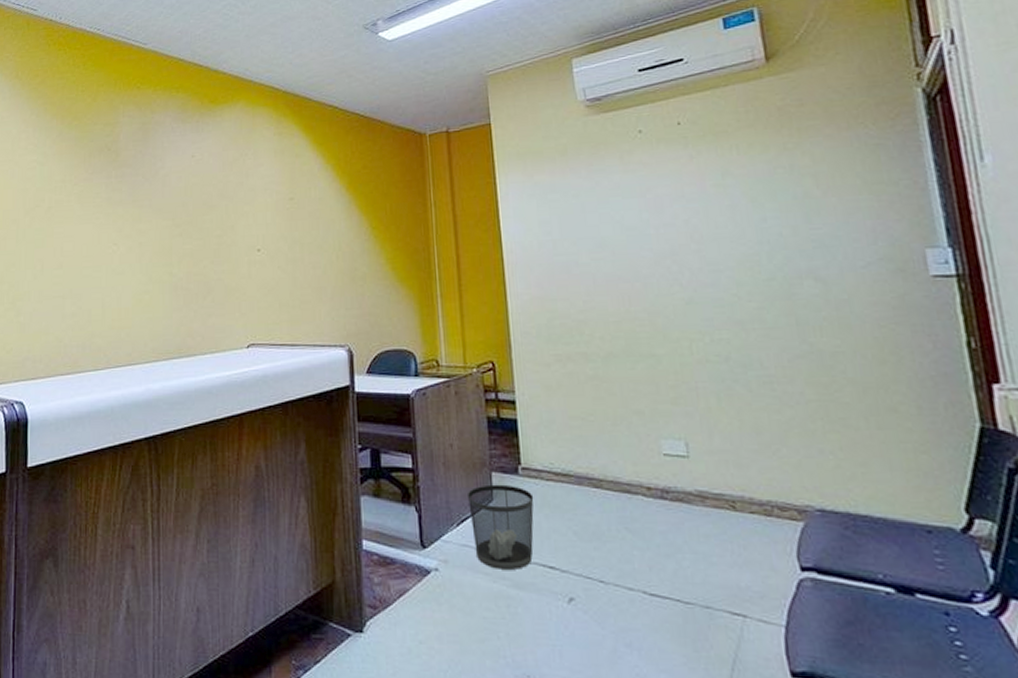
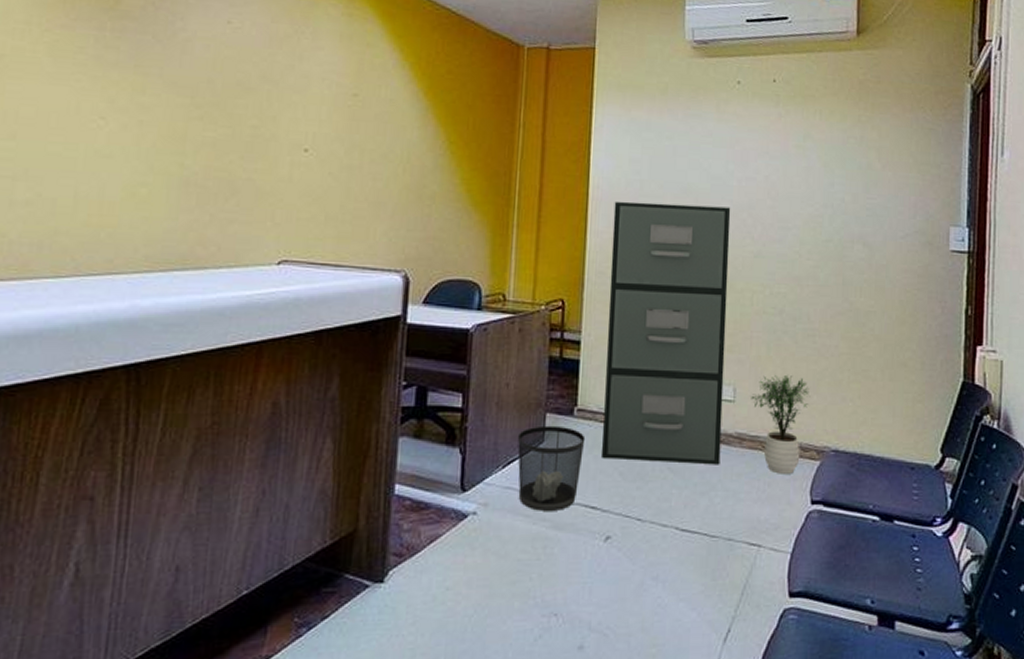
filing cabinet: none [529,256,683,525] -> present [602,201,731,465]
potted plant: none [707,426,779,536] -> present [751,374,811,474]

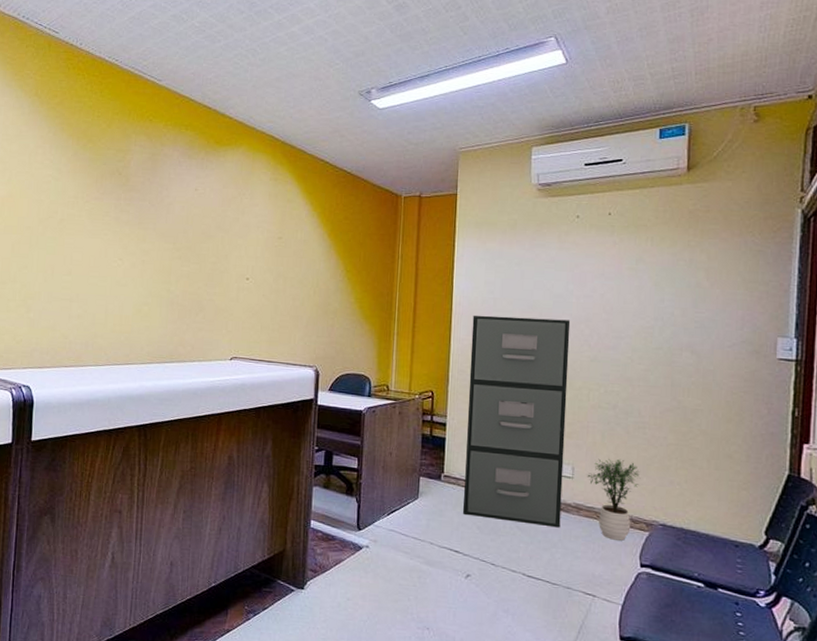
waste bin: present [518,425,586,511] -> none [398,486,451,551]

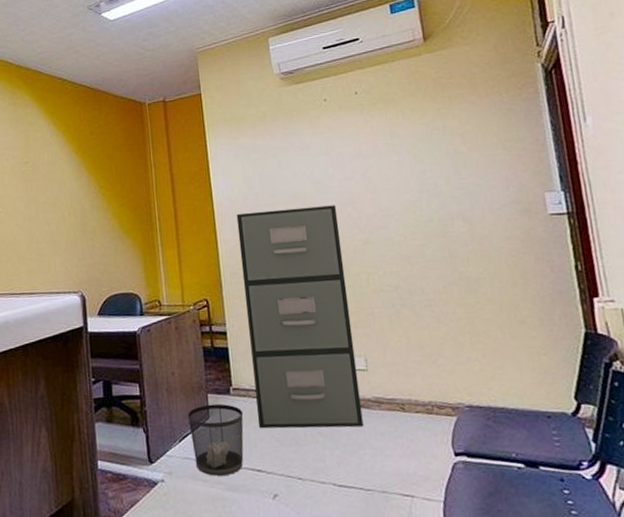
waste bin: none [398,486,451,551] -> present [188,403,244,476]
potted plant: present [587,458,641,541] -> none [382,342,437,431]

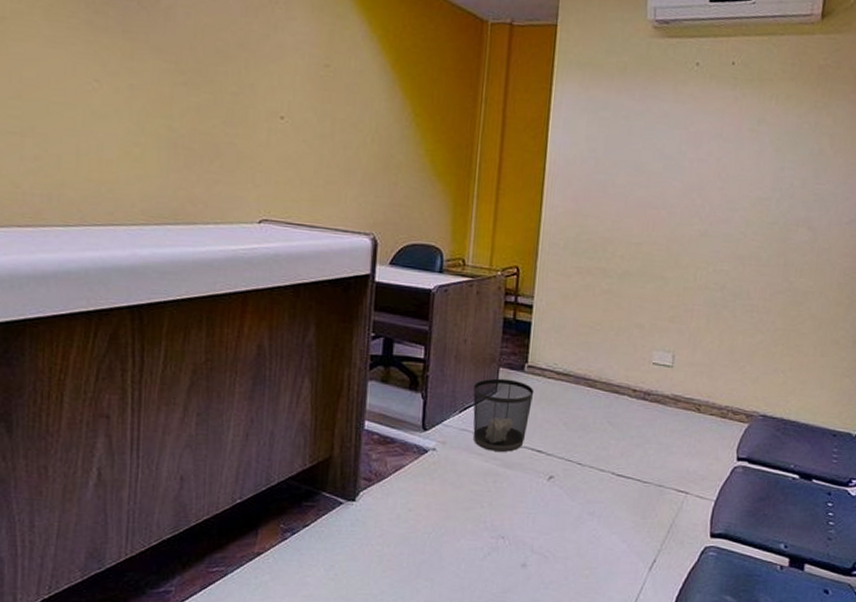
filing cabinet: present [236,205,364,429] -> none [548,176,681,422]

